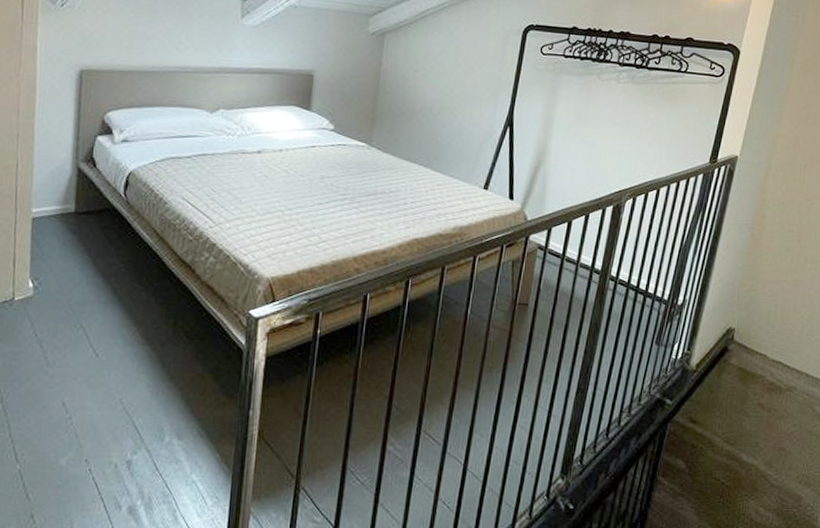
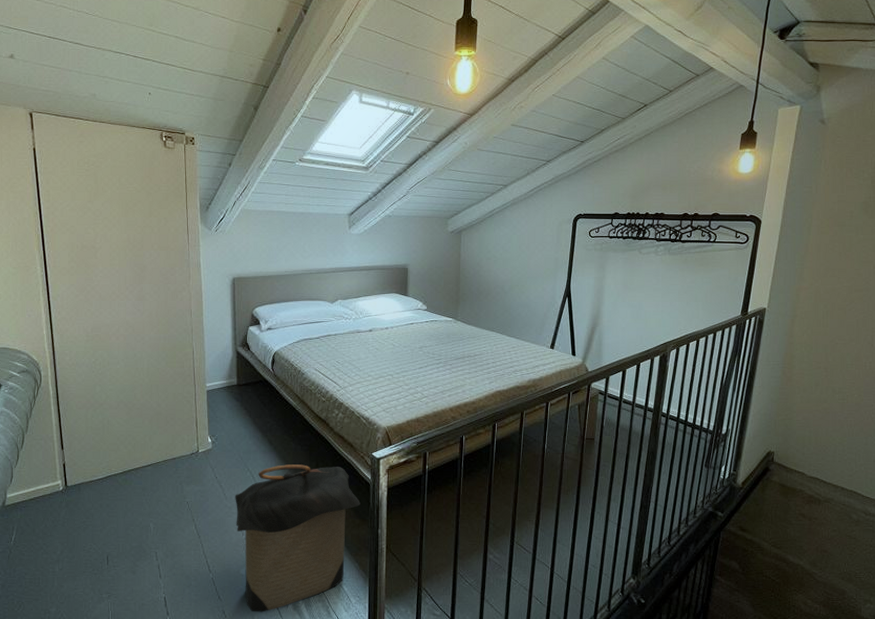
laundry hamper: none [58,321,229,517] -> present [235,464,360,612]

